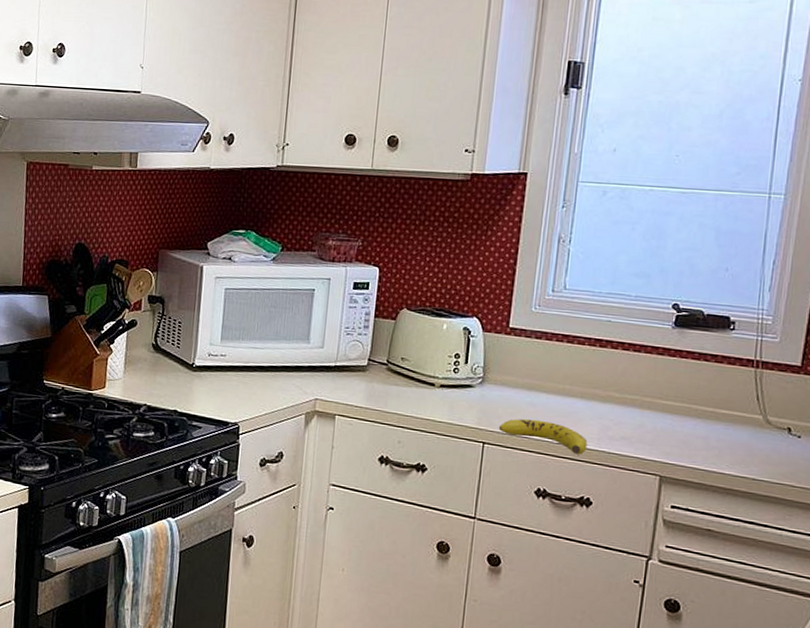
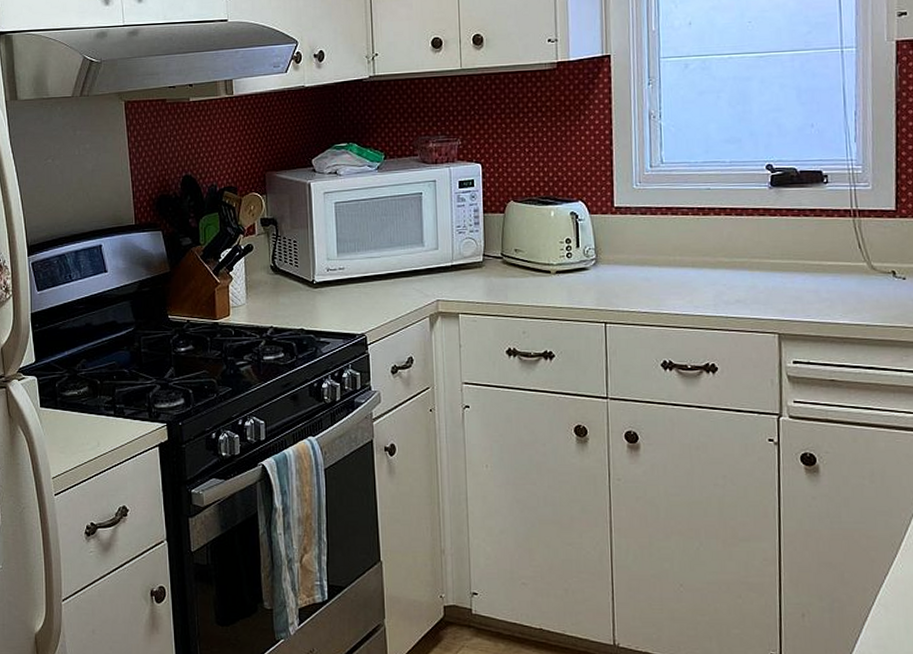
fruit: present [498,418,588,455] -> none [617,293,705,323]

